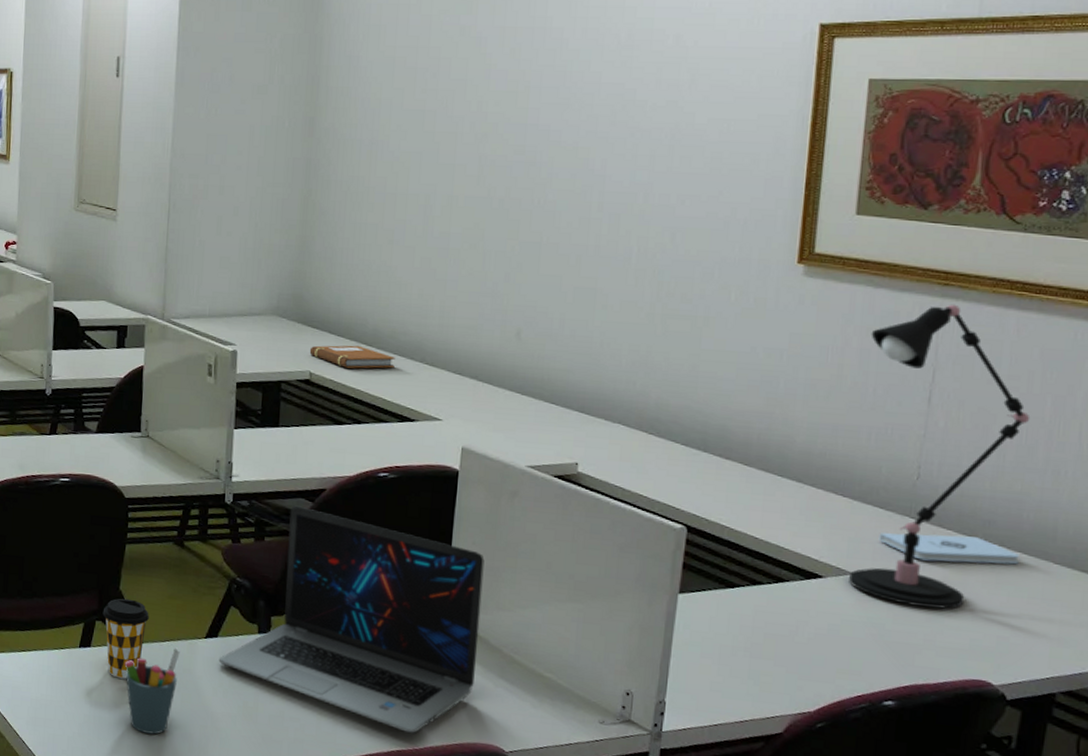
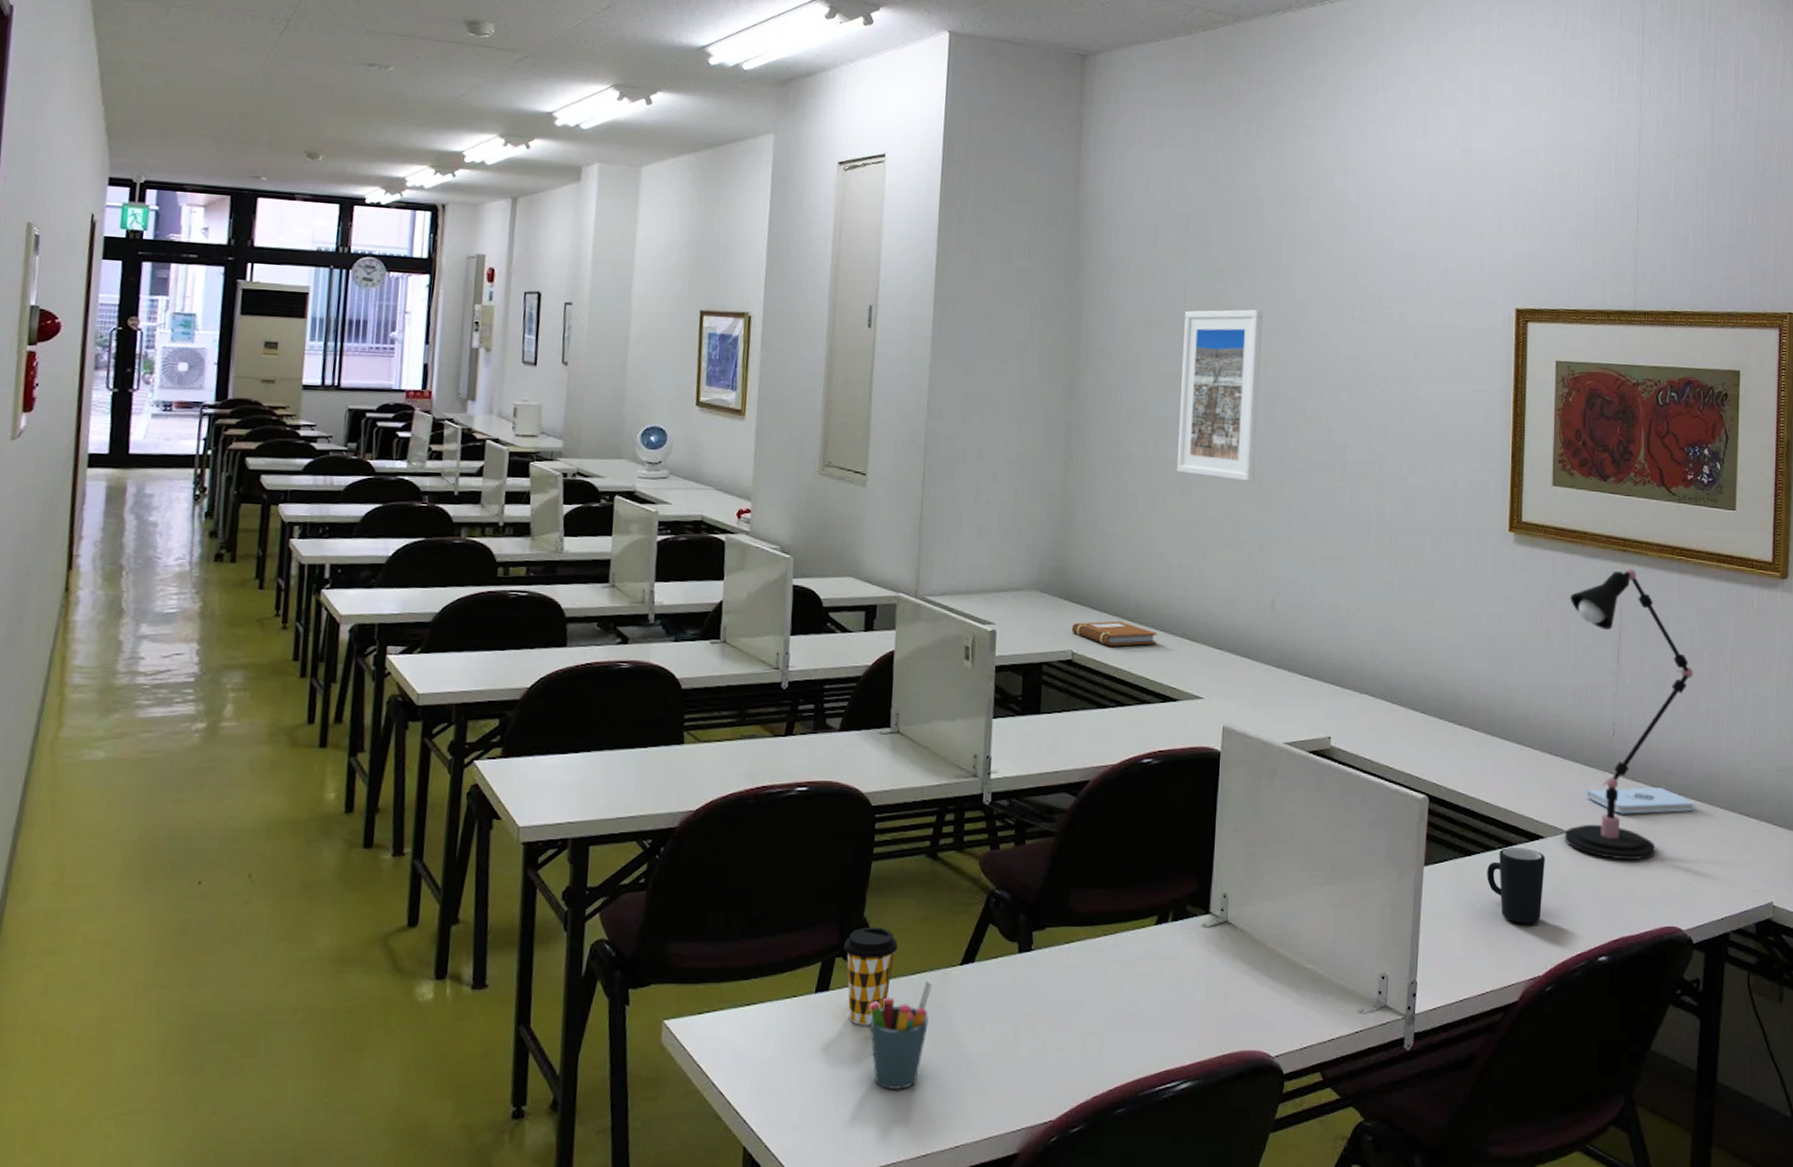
laptop: present [218,505,485,734] -> none [975,801,1247,1050]
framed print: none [417,41,515,213] -> present [1176,309,1263,482]
mug: none [751,583,824,660] -> present [1487,847,1545,924]

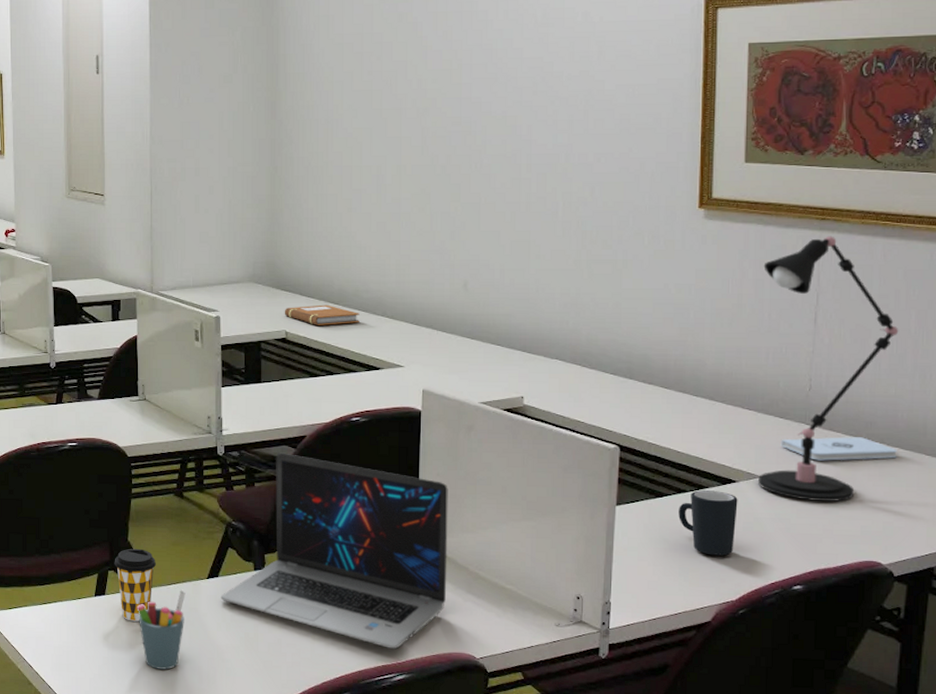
laptop: none [975,801,1247,1050] -> present [220,452,448,650]
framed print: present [1176,309,1263,482] -> none [371,24,446,179]

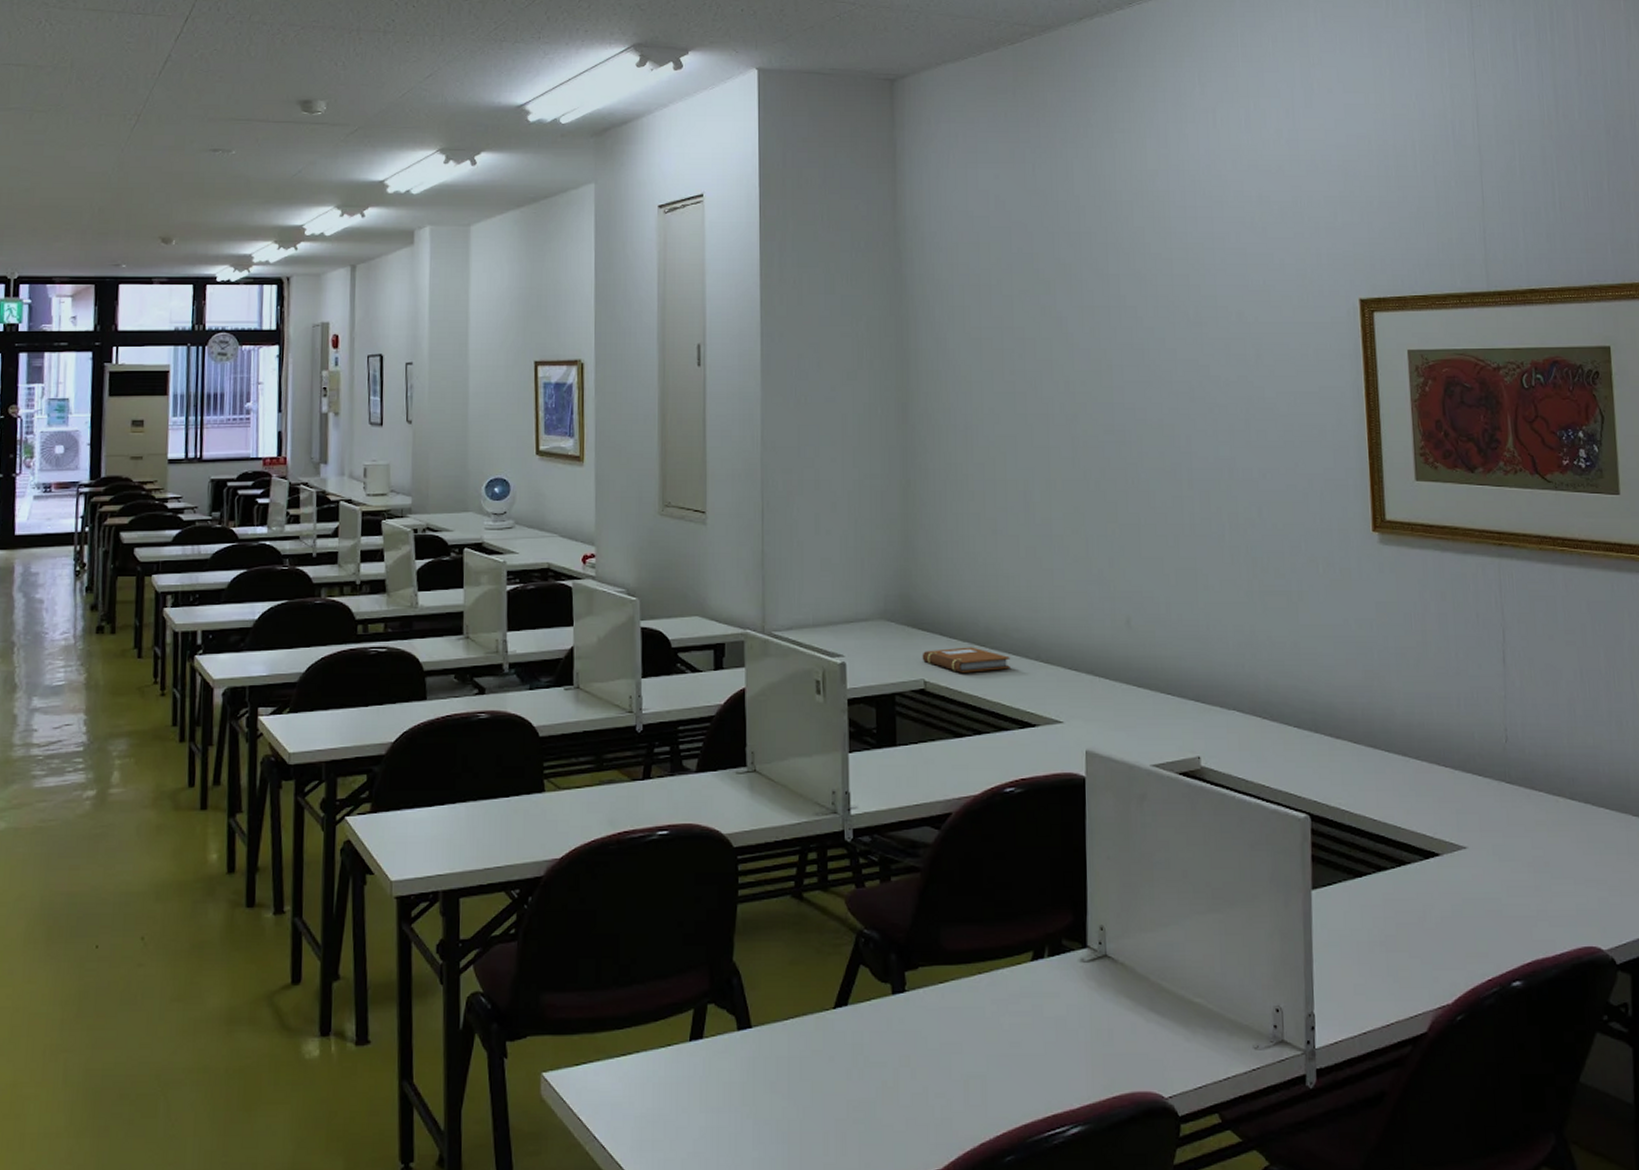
coffee cup: present [114,548,156,622] -> none [715,971,769,1074]
pen holder: present [136,589,186,670] -> none [744,1025,807,1140]
laptop: present [220,452,448,650] -> none [850,835,1125,1093]
mug: present [678,490,738,556] -> none [1380,867,1444,948]
desk lamp: present [758,236,899,502] -> none [1445,563,1590,875]
notepad: present [780,437,897,461] -> none [1482,796,1604,826]

